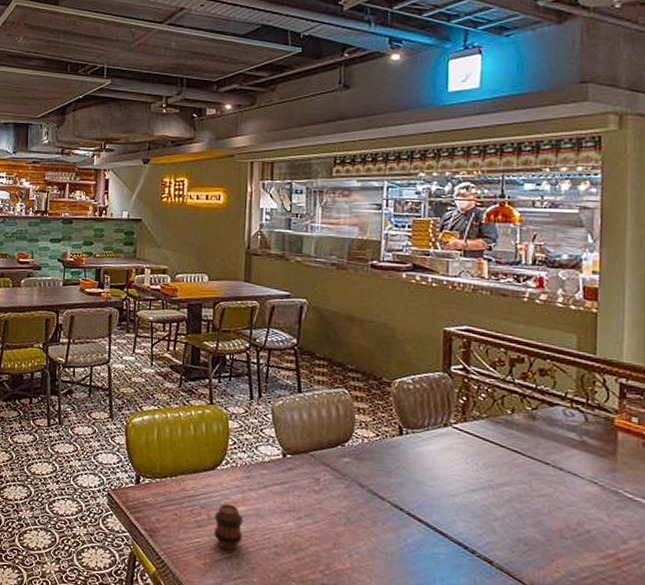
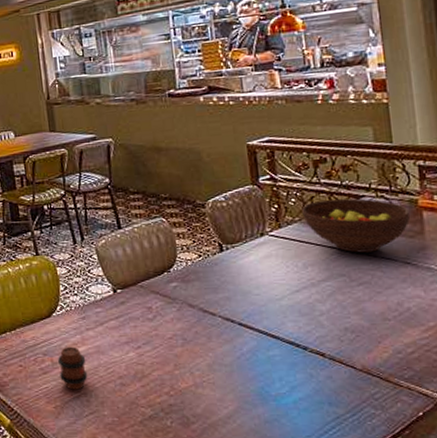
fruit bowl: none [491,401,605,465] -> present [302,198,411,253]

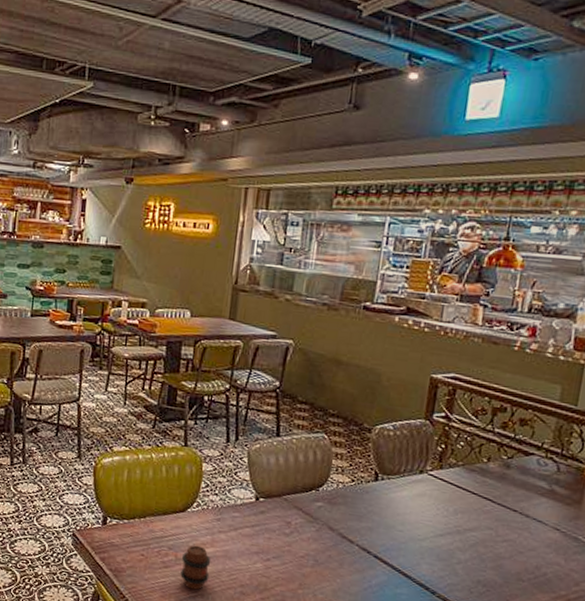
fruit bowl: present [302,198,411,253] -> none [467,449,575,512]

